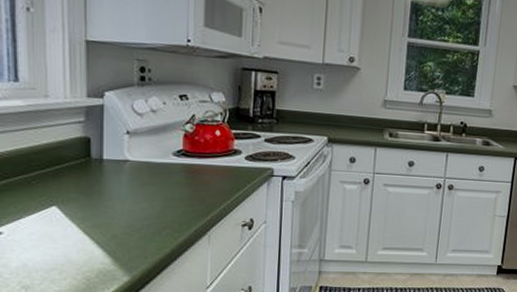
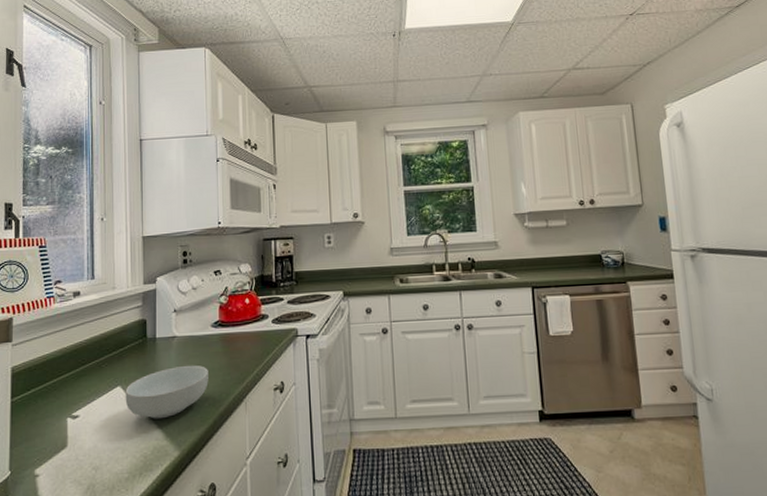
cereal bowl: none [63,192,167,244] -> present [125,365,209,419]

